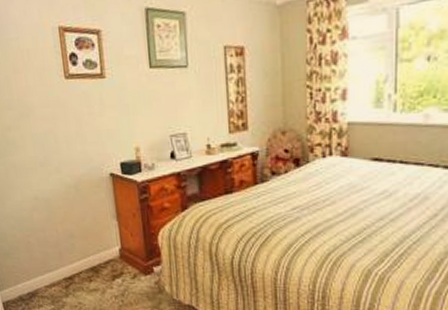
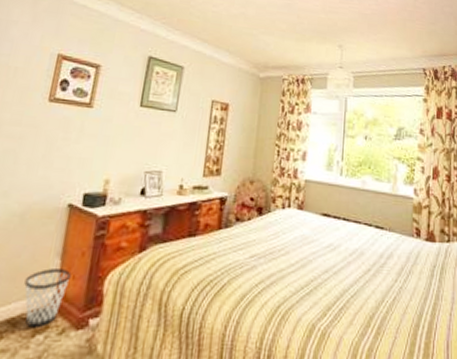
wastebasket: none [94,227,129,274] -> present [24,267,72,329]

